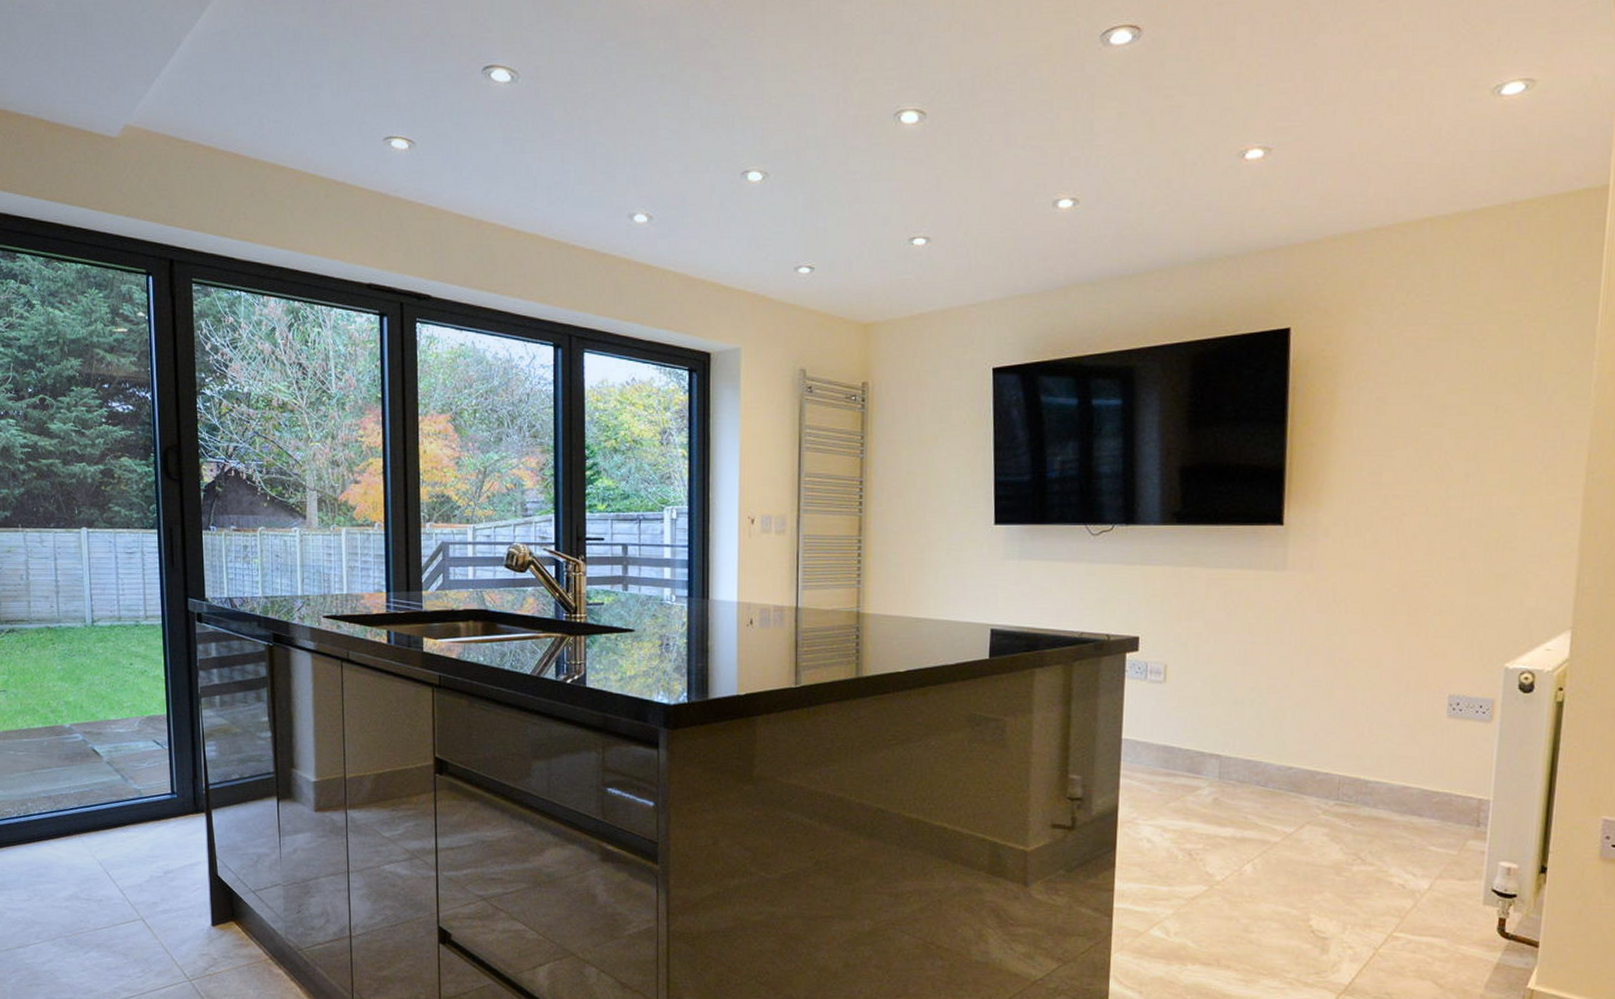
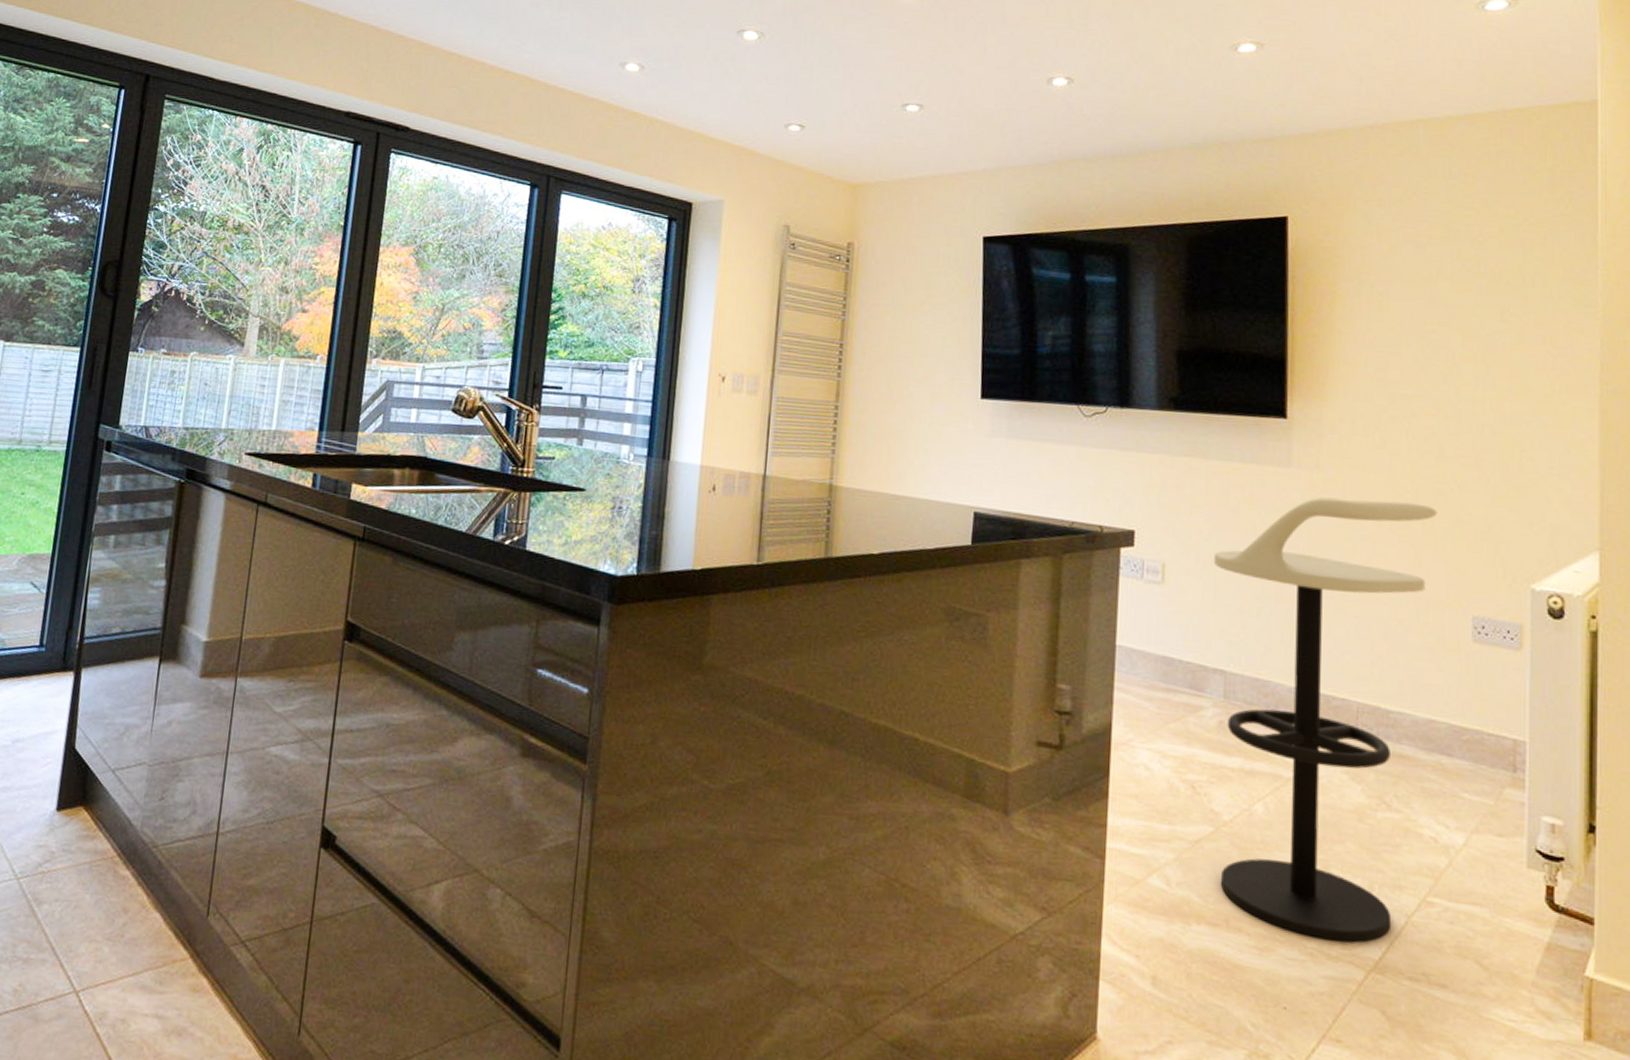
bar stool: none [1211,596,1422,972] -> present [1213,497,1438,942]

